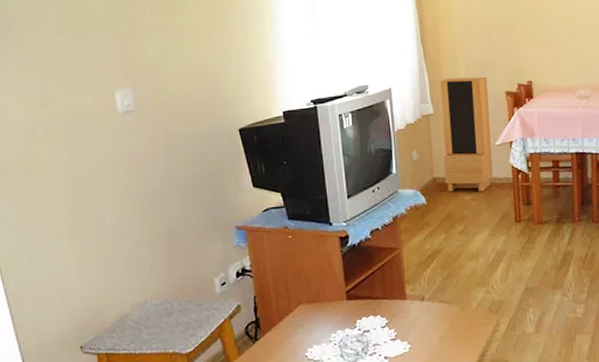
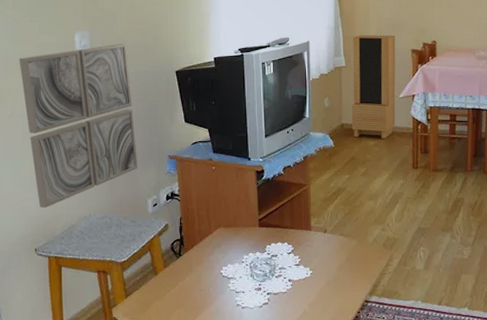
wall art: none [48,100,201,298] -> present [19,43,138,209]

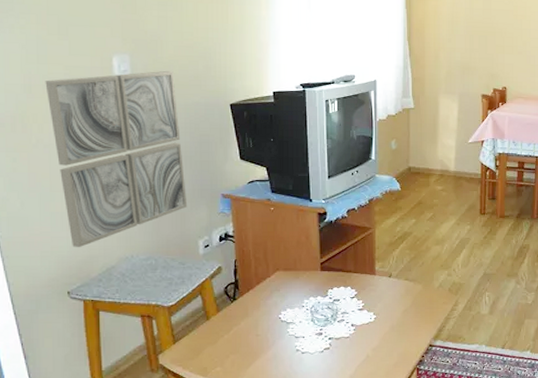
storage cabinet: present [351,34,396,139] -> none [419,76,466,184]

